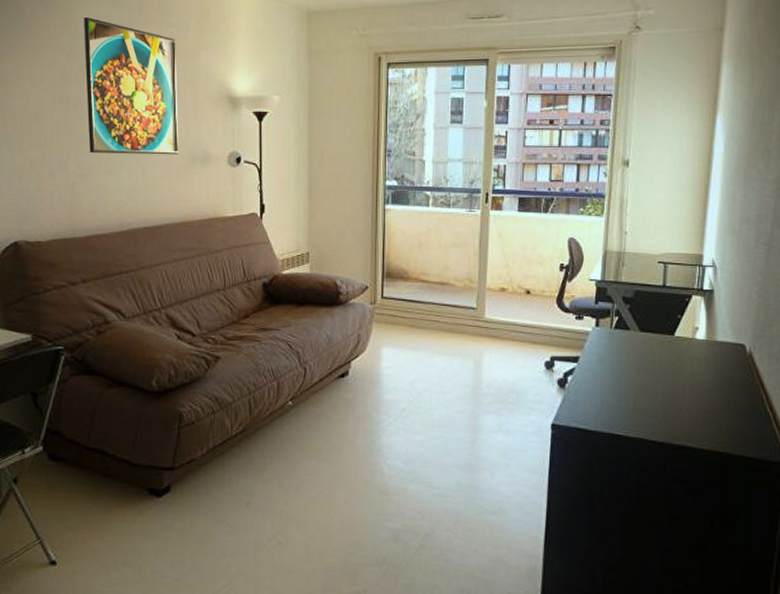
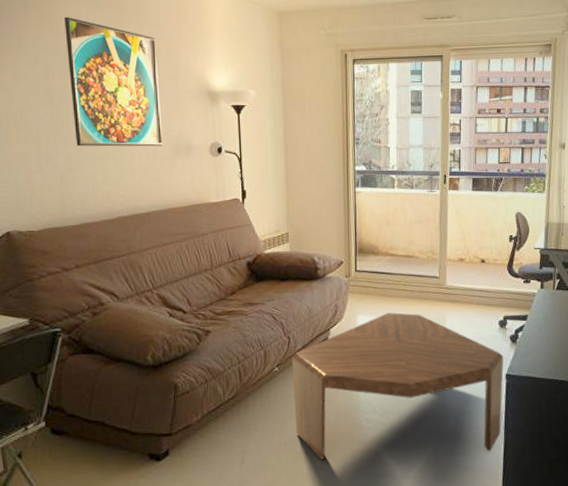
coffee table: none [307,346,550,513] -> present [291,313,504,461]

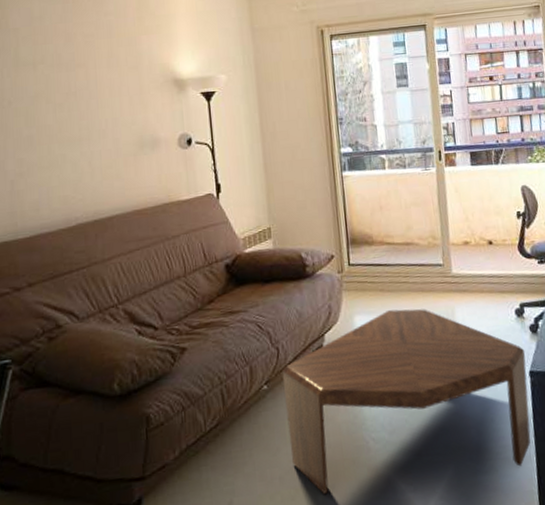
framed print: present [65,17,163,147] -> none [15,11,126,149]

